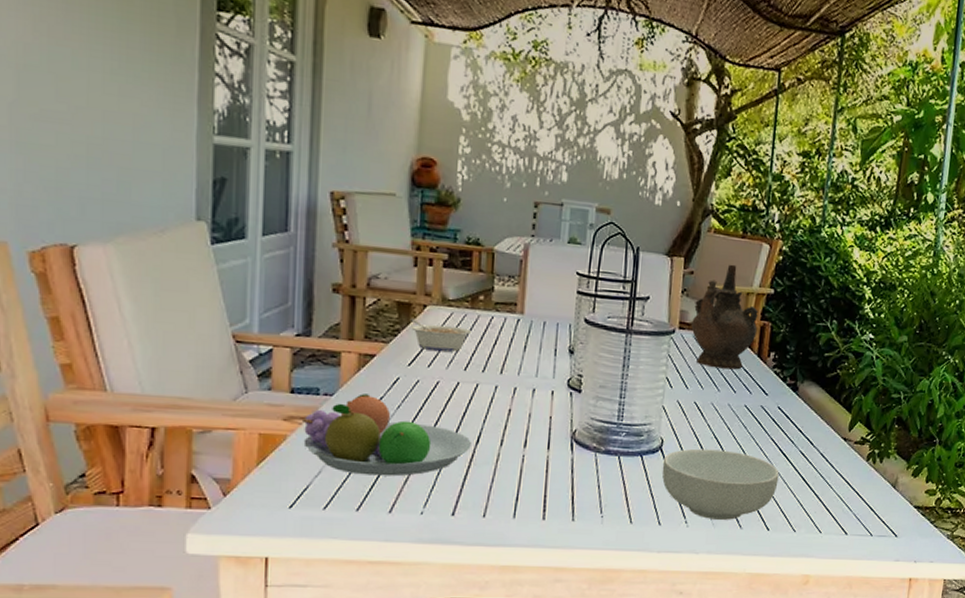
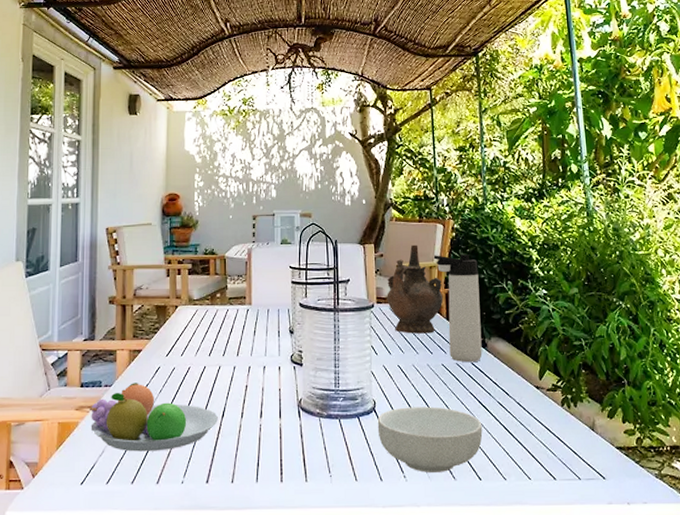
legume: present [411,319,472,353] -> none [167,318,213,343]
thermos bottle: none [753,280,803,406] -> present [433,254,482,362]

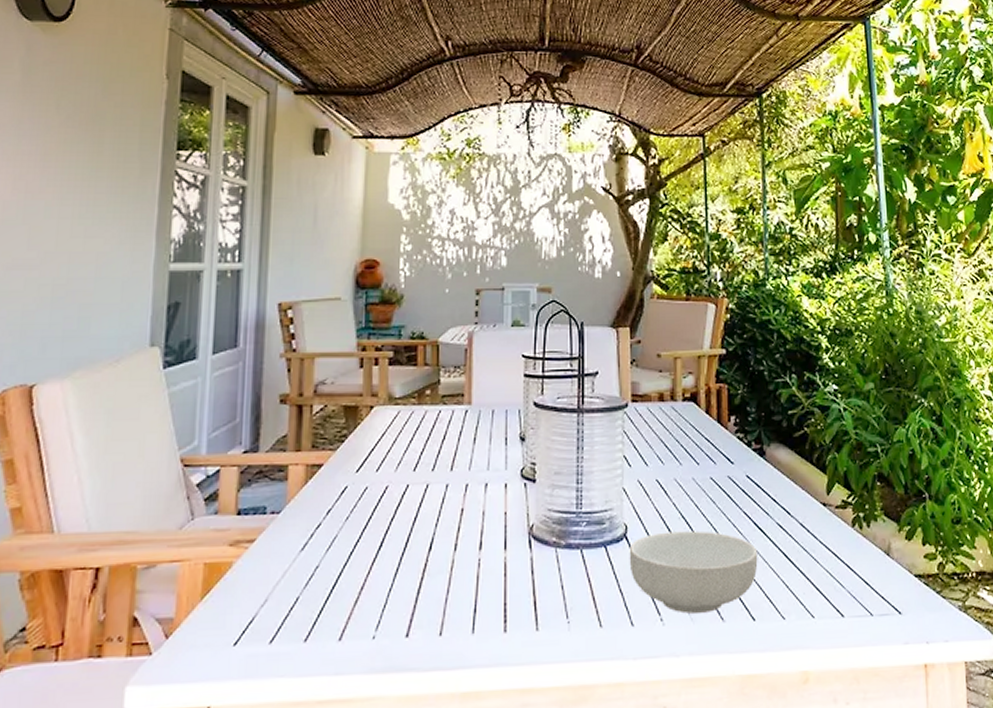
fruit bowl: present [90,383,218,452] -> none [249,508,423,599]
ceremonial vessel: present [387,244,444,334] -> none [644,328,714,440]
thermos bottle: present [433,254,482,362] -> none [703,341,760,474]

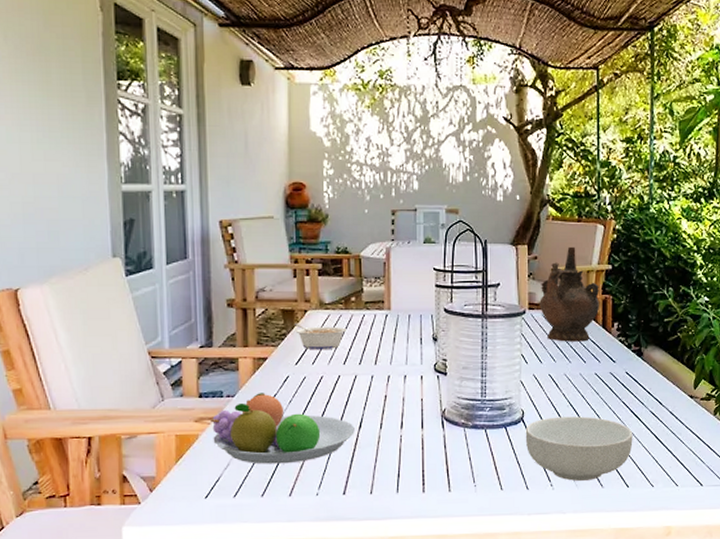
fruit bowl: none [249,508,423,599] -> present [211,393,355,464]
legume: none [358,422,420,454] -> present [295,324,347,350]
ceremonial vessel: none [644,328,714,440] -> present [539,246,600,342]

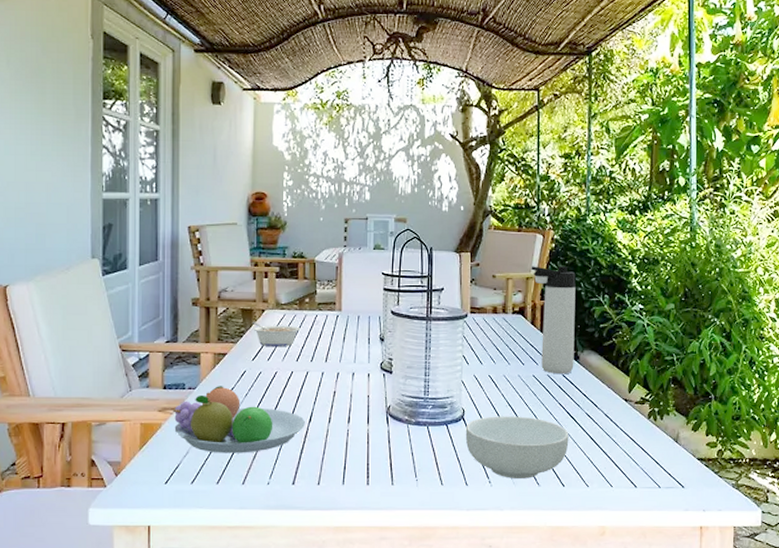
ceremonial vessel: present [539,246,600,342] -> none [481,254,539,345]
thermos bottle: none [592,258,639,371] -> present [531,266,576,373]

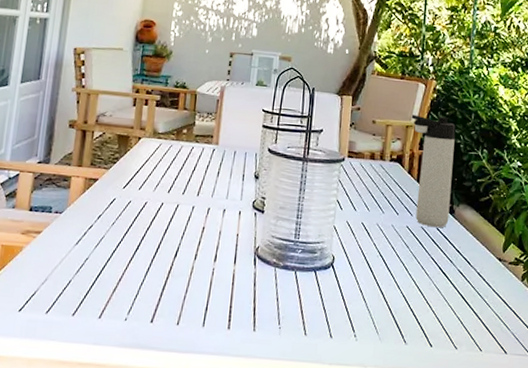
fruit bowl: present [173,386,305,453] -> none [35,212,170,285]
legume: present [253,322,301,348] -> none [127,149,176,177]
cereal bowl: present [465,416,569,478] -> none [333,266,440,335]

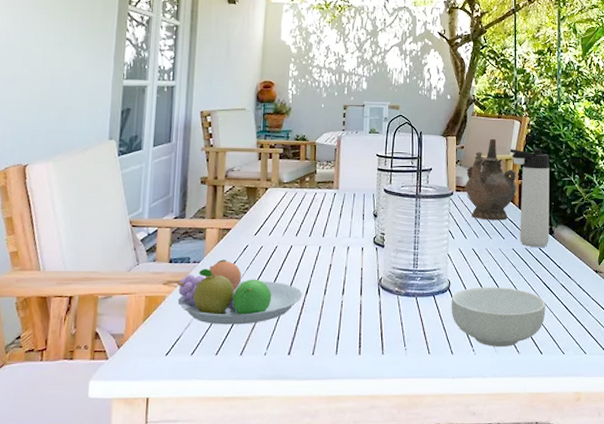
fruit bowl: none [35,212,170,285] -> present [177,260,302,325]
cereal bowl: none [333,266,440,335] -> present [451,287,546,347]
ceremonial vessel: none [358,101,417,194] -> present [465,138,517,220]

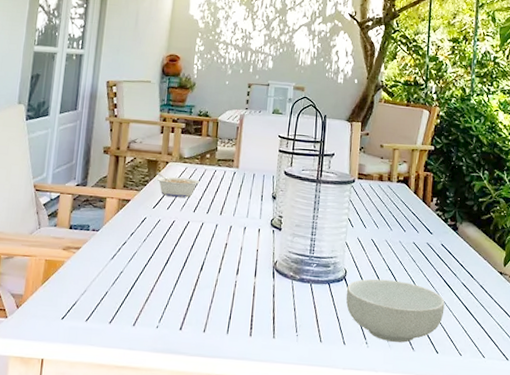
fruit bowl: present [177,260,302,325] -> none [75,230,197,296]
legume: none [256,199,301,223] -> present [156,173,200,198]
ceremonial vessel: present [465,138,517,220] -> none [367,127,422,213]
thermos bottle: present [510,149,550,247] -> none [416,139,458,243]

